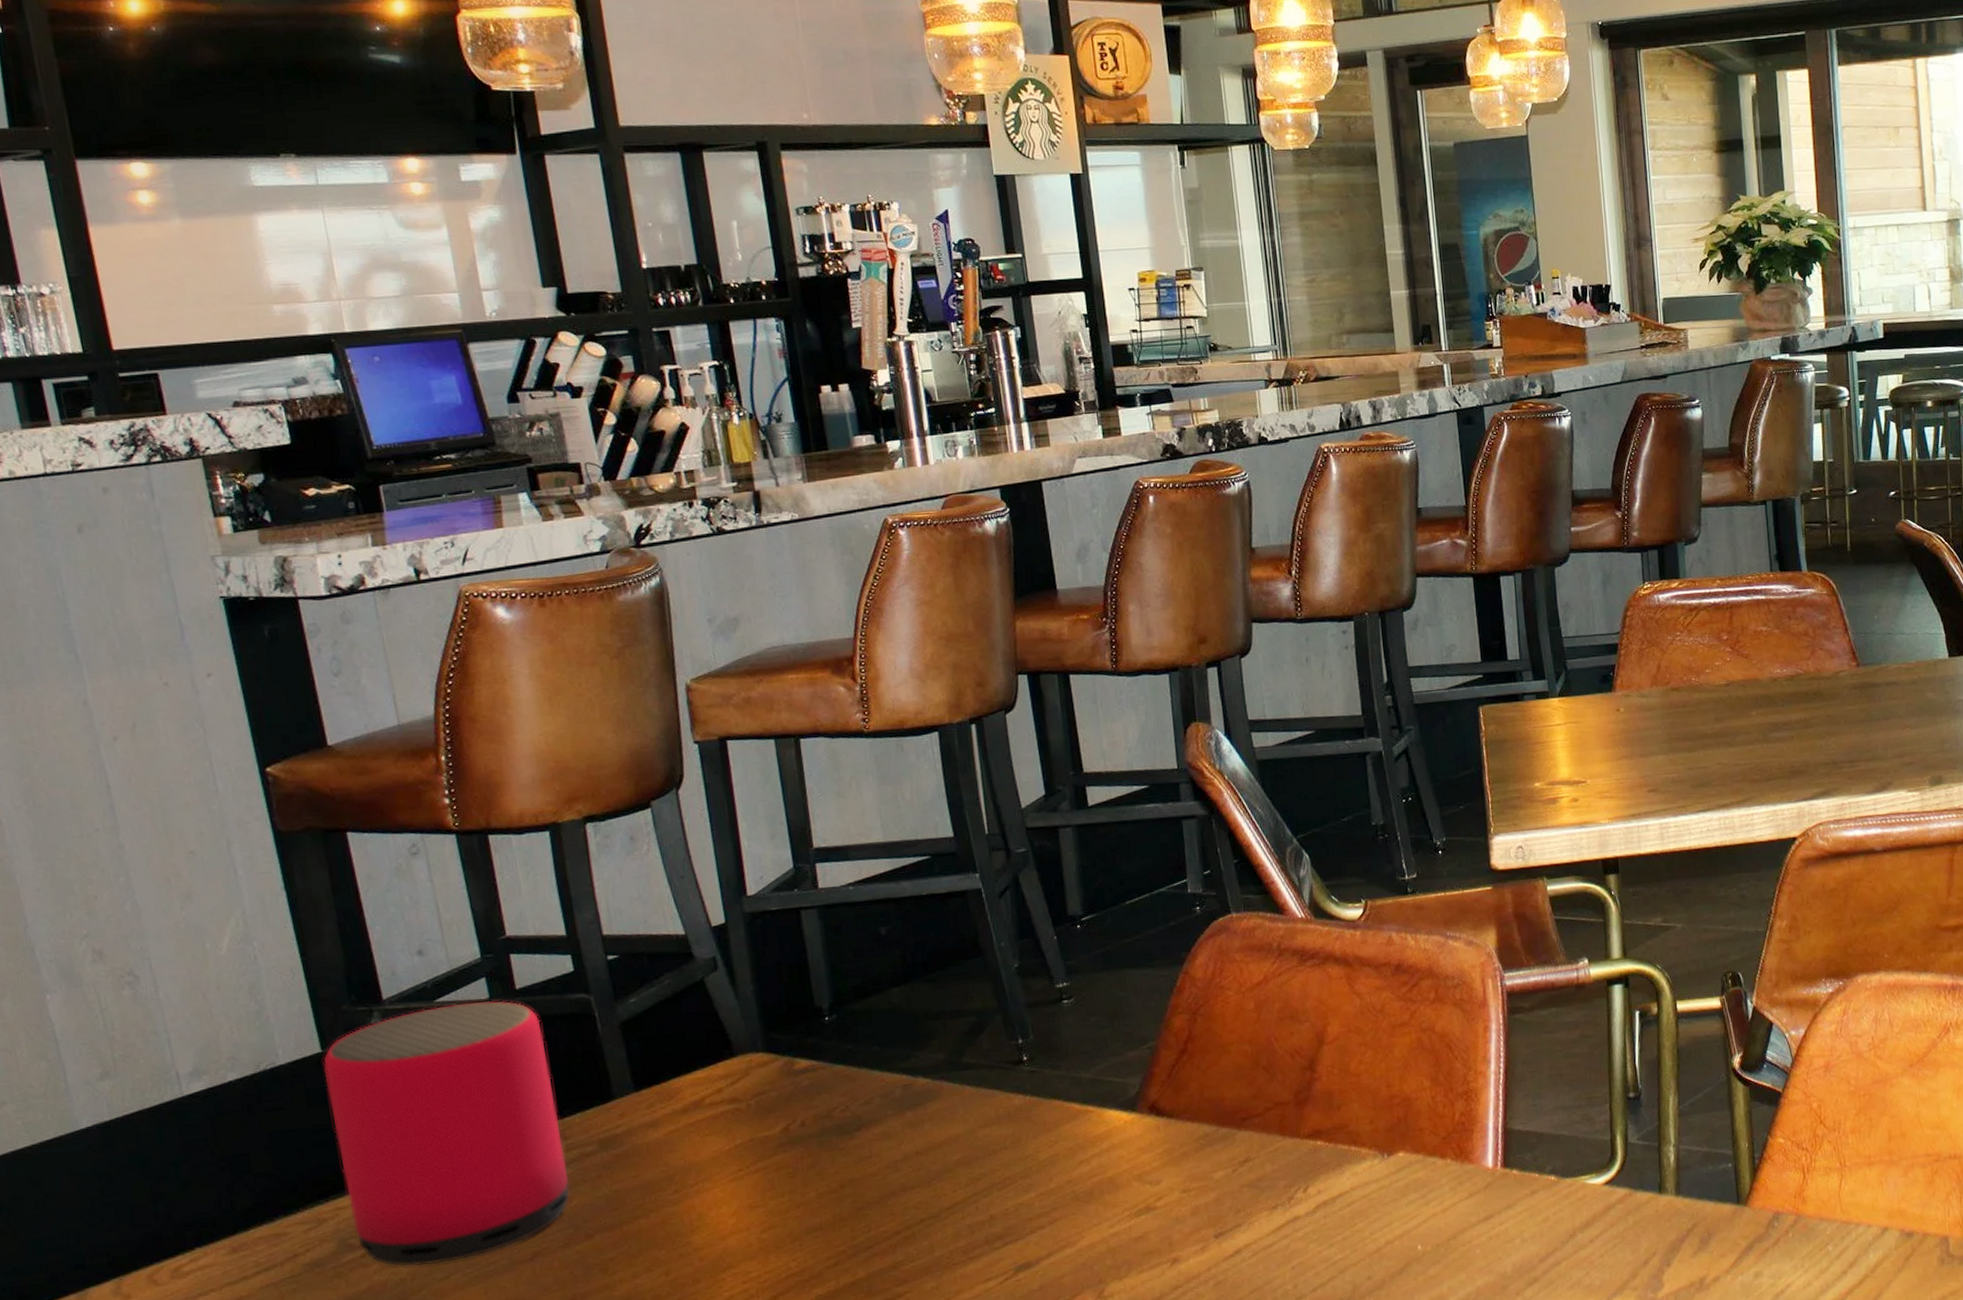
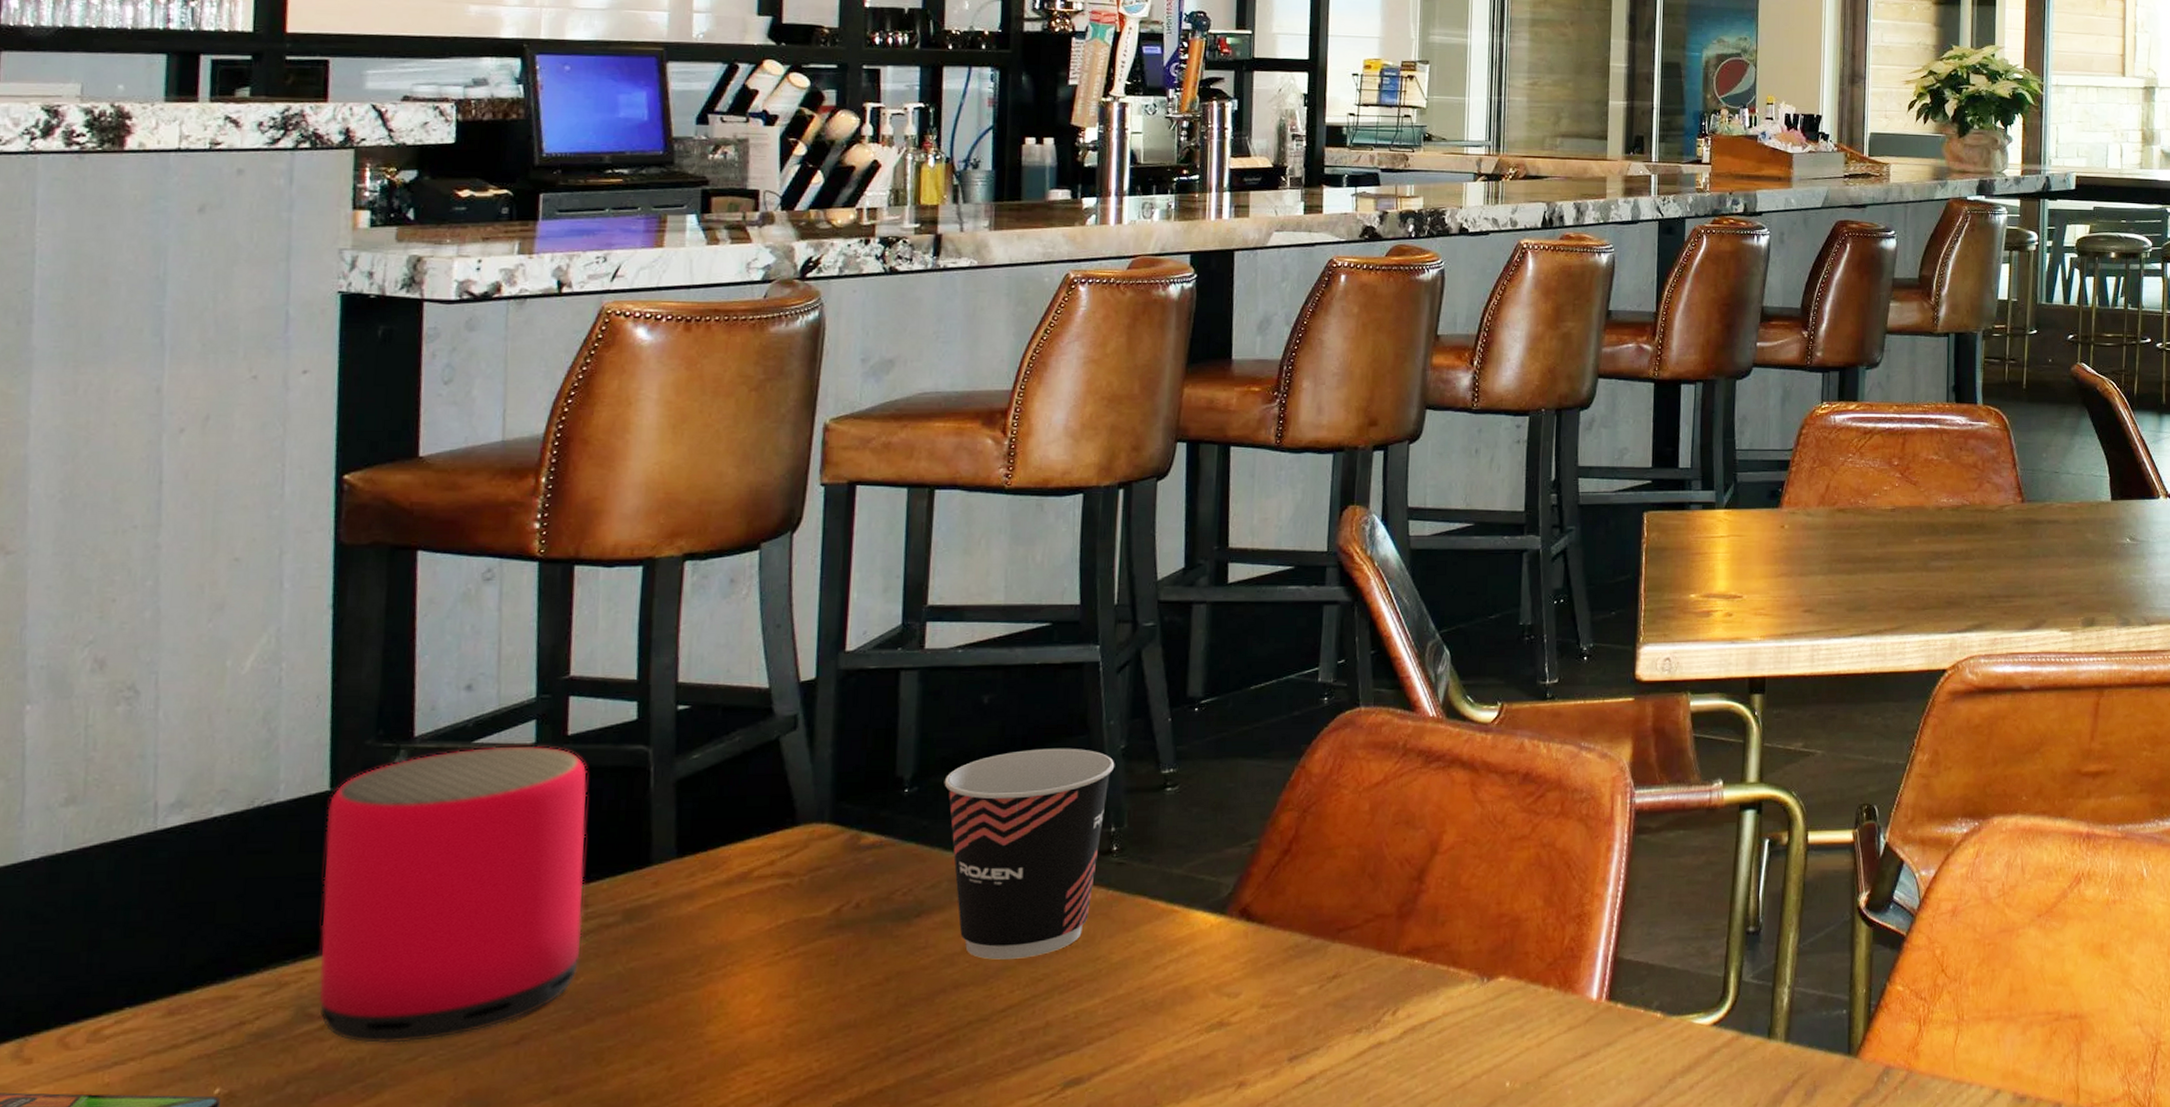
cup: none [859,970,1012,1164] -> present [944,748,1115,960]

